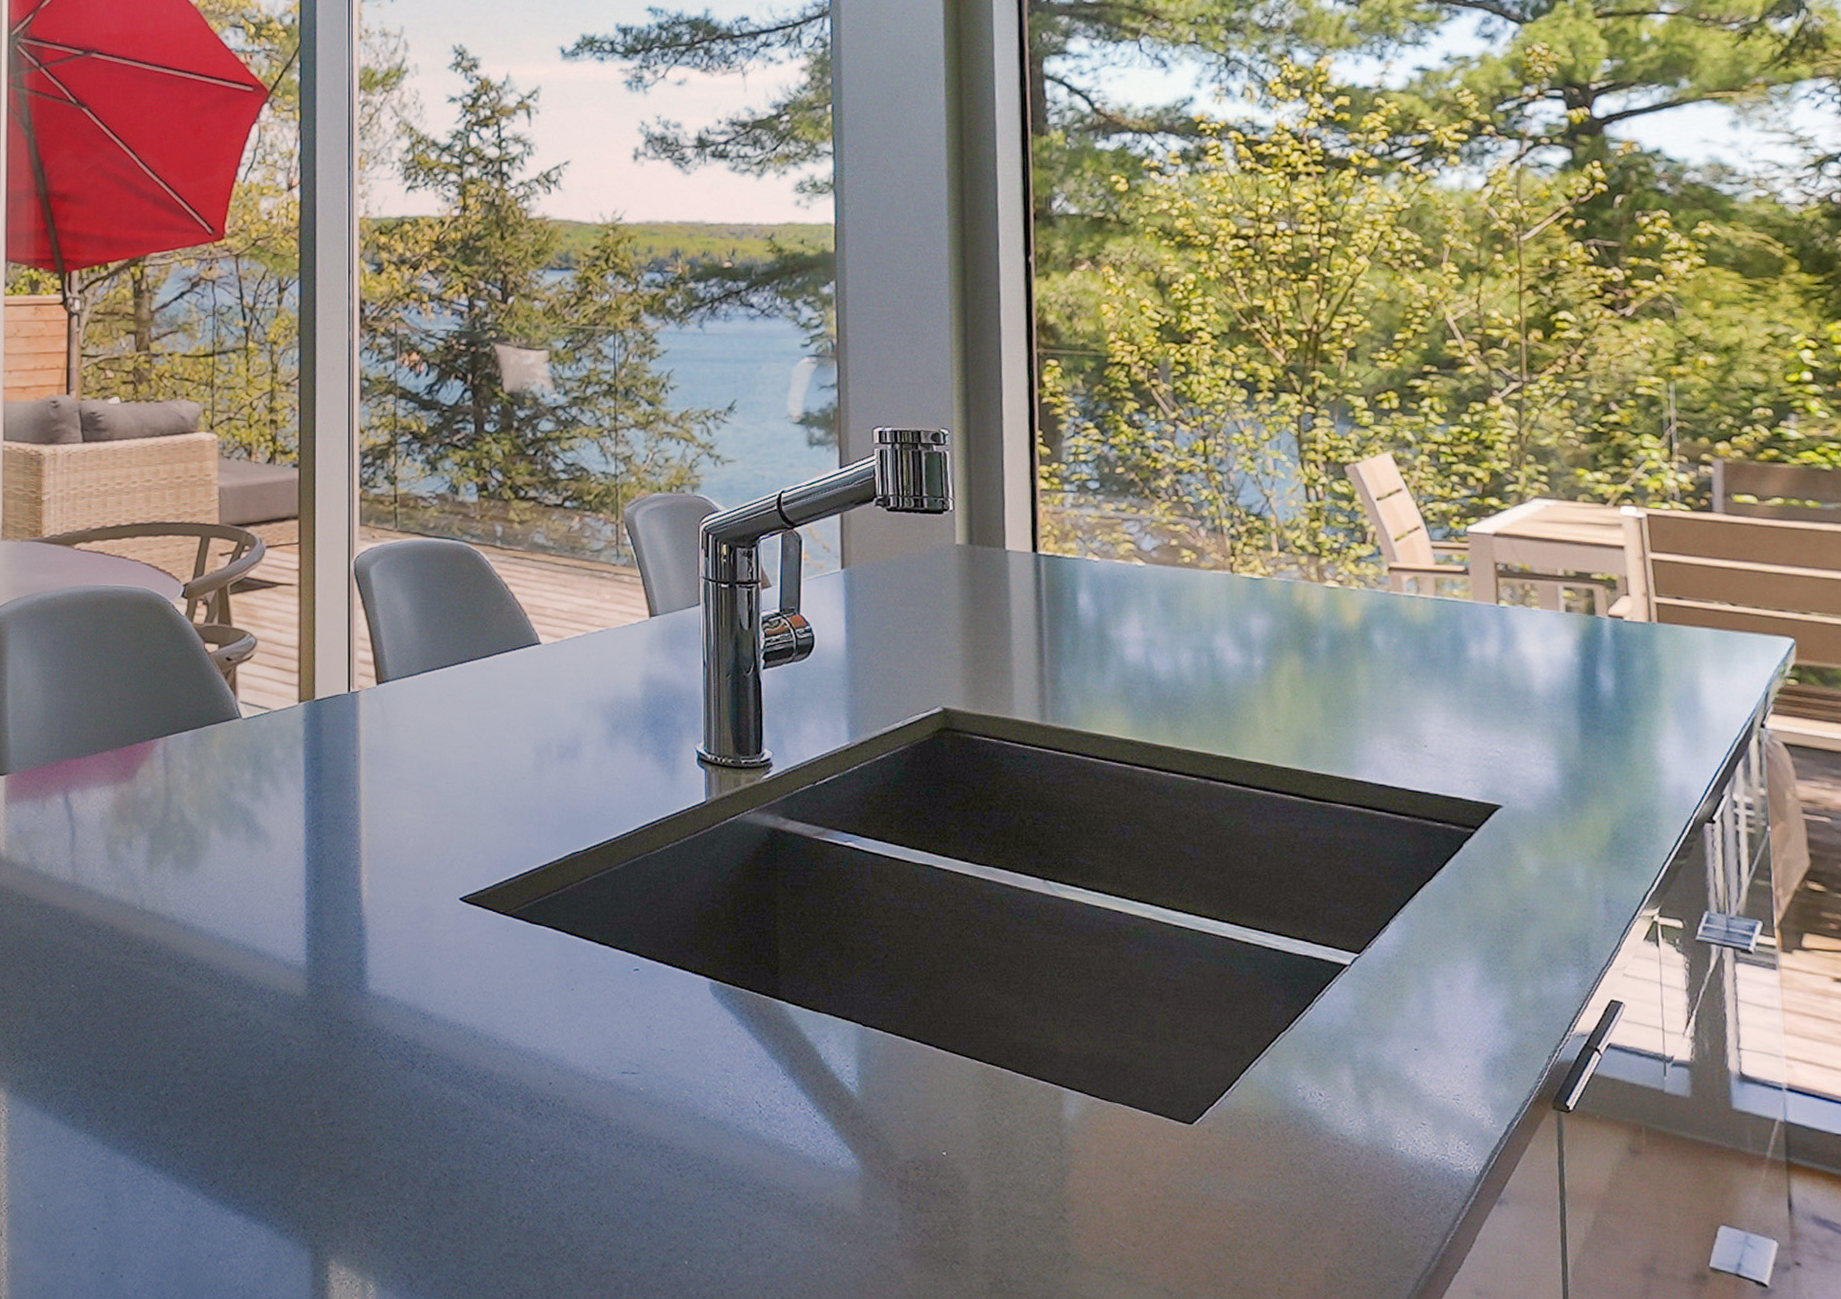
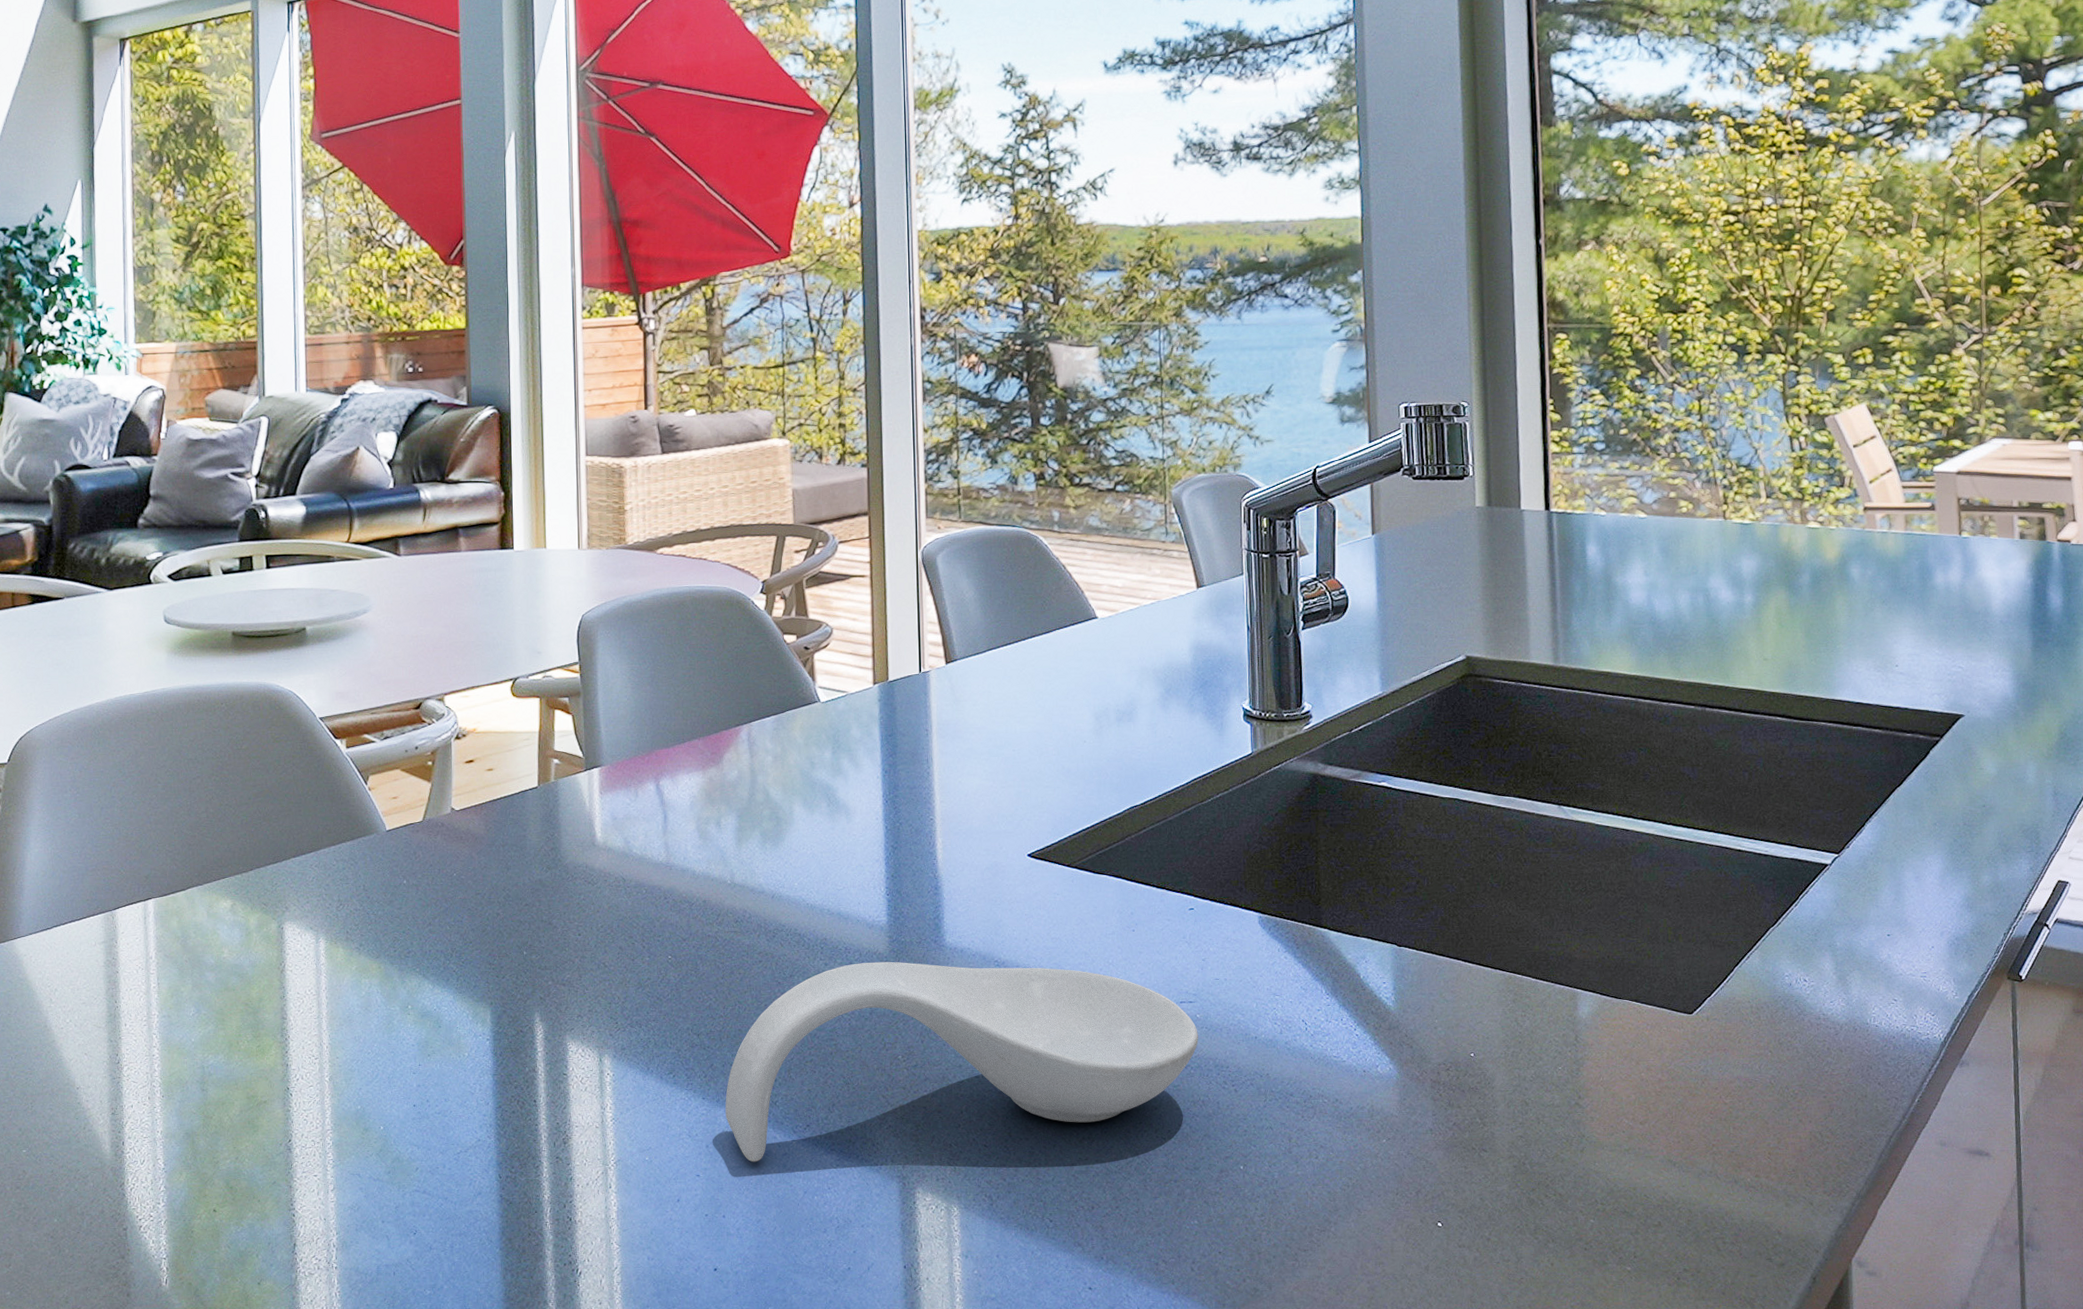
spoon rest: none [127,1005,641,1219] -> present [725,961,1198,1163]

